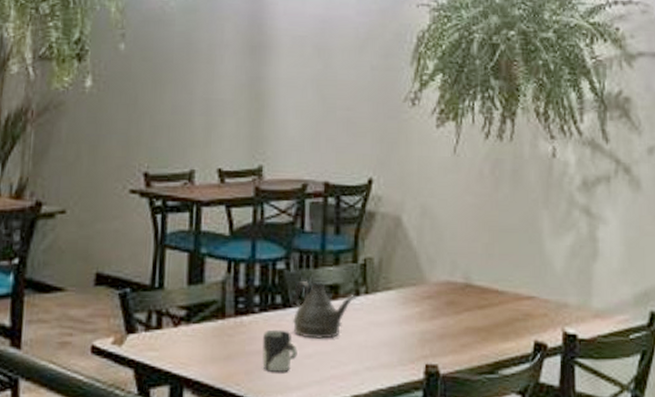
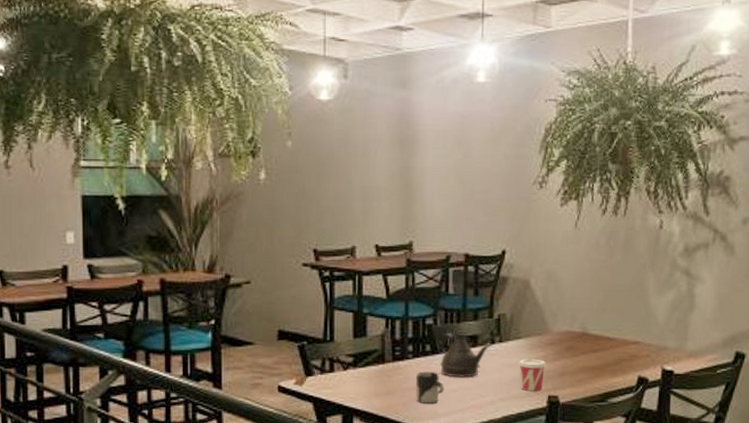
cup: none [388,315,423,357] -> present [518,358,547,390]

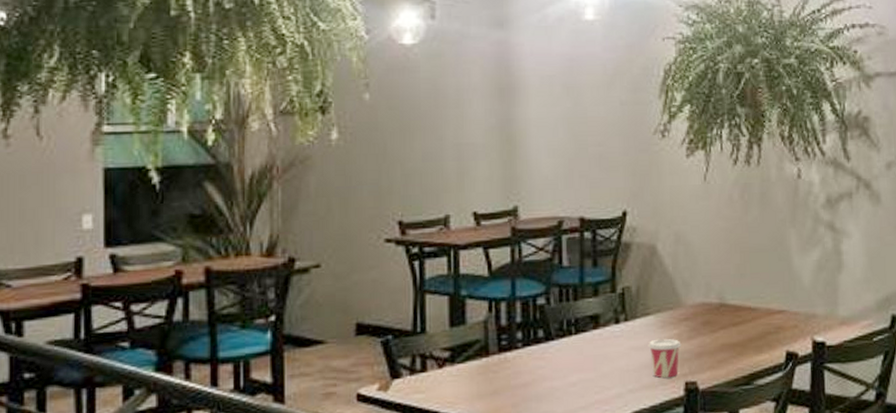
cup: present [416,371,444,404] -> none [528,362,562,403]
teapot: present [440,332,493,378] -> none [555,313,617,368]

